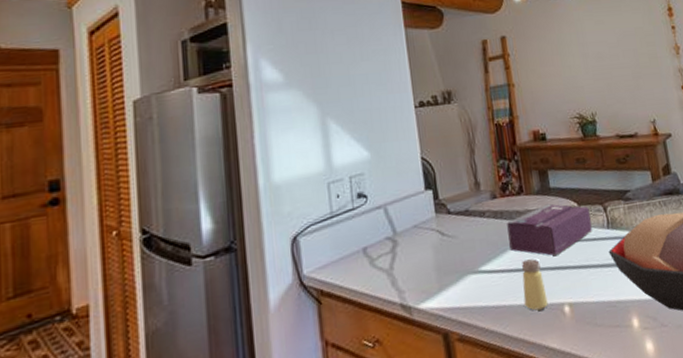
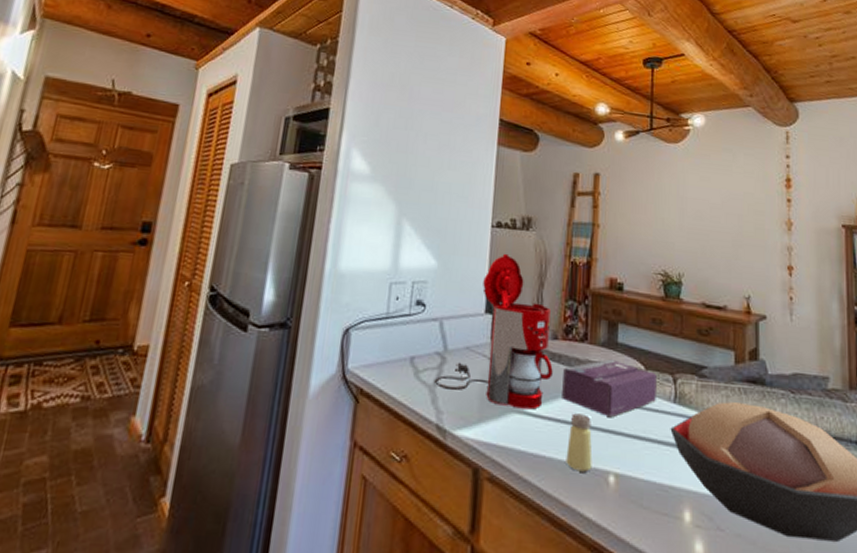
coffee maker: none [389,129,498,271] -> present [434,253,553,410]

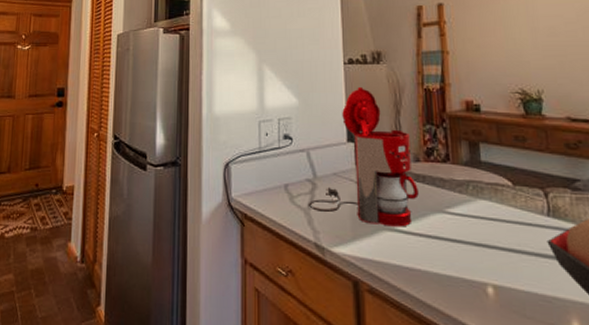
tissue box: present [562,359,657,417] -> none [429,177,528,231]
saltshaker: present [566,413,593,472] -> none [441,229,469,284]

